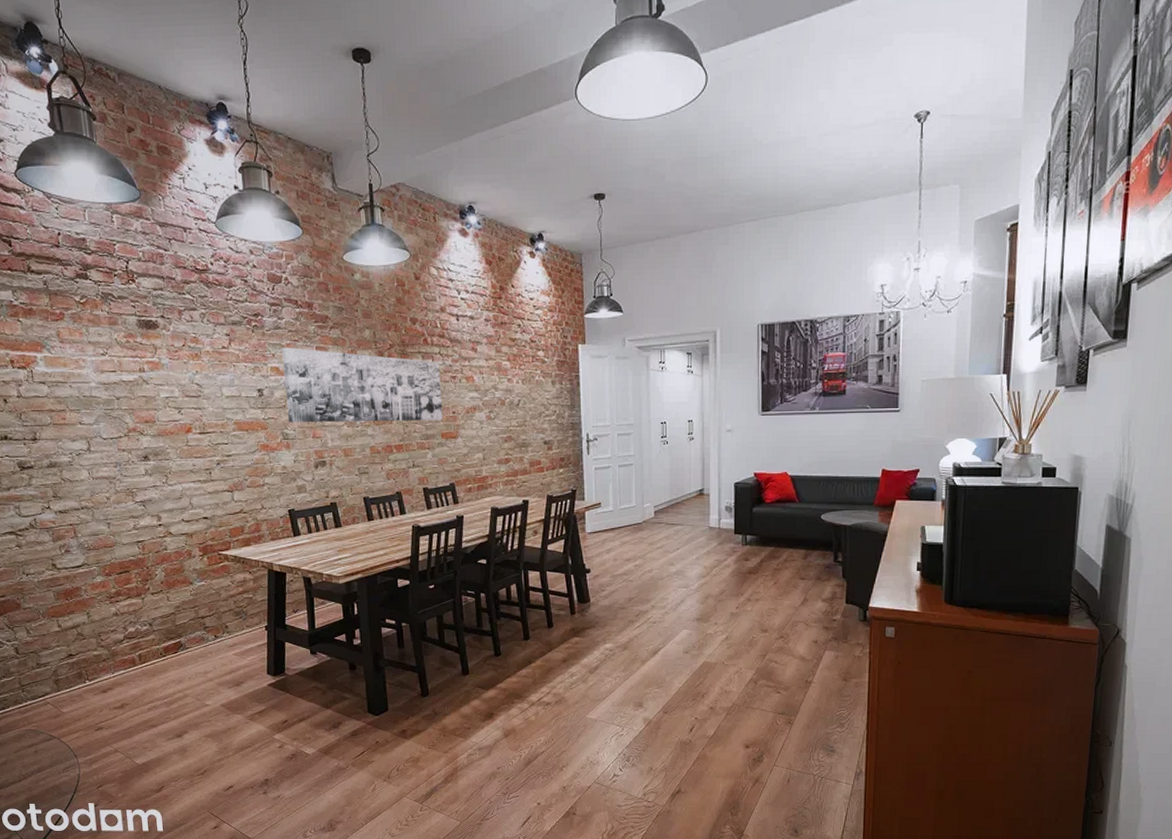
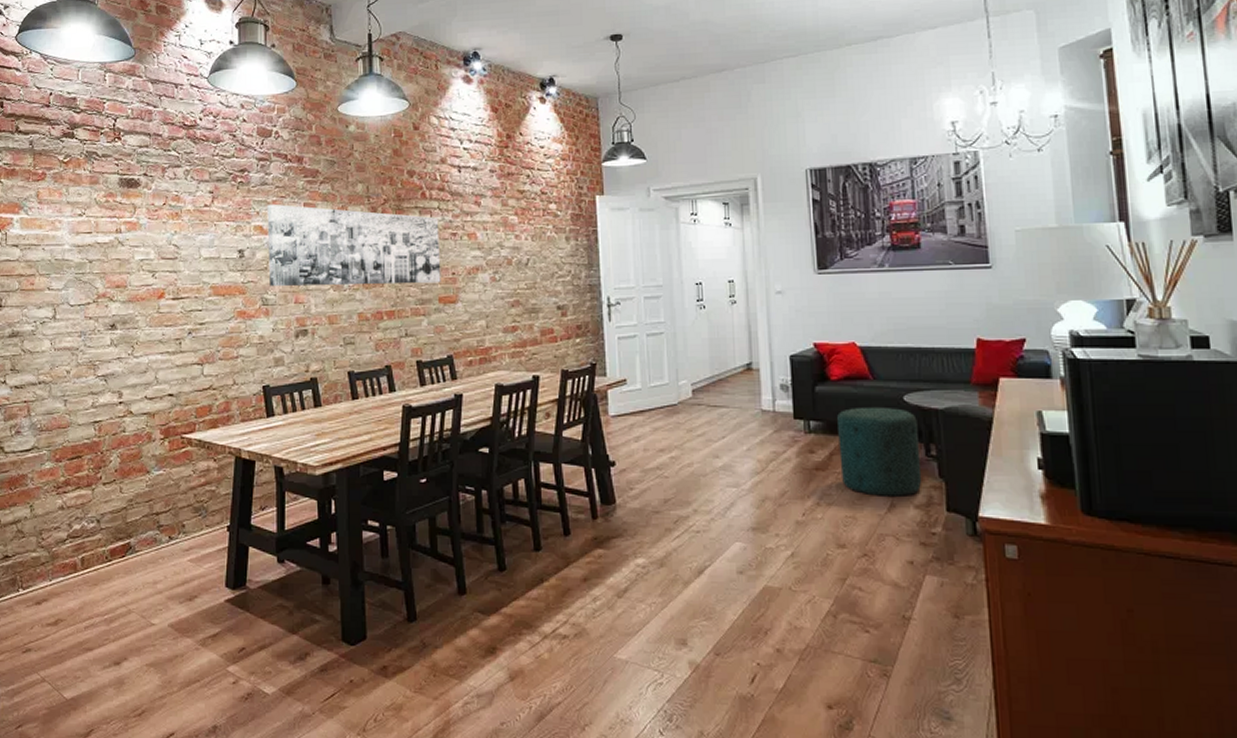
ottoman: none [768,523,830,593] -> present [837,406,922,496]

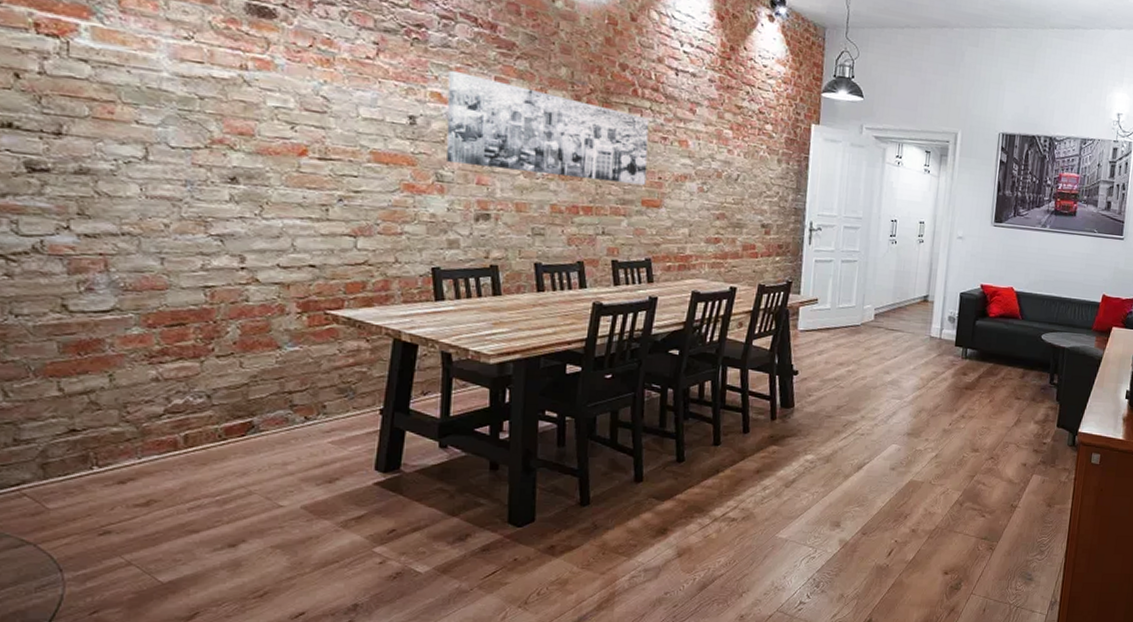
ottoman: present [837,406,922,496] -> none [984,341,1049,414]

